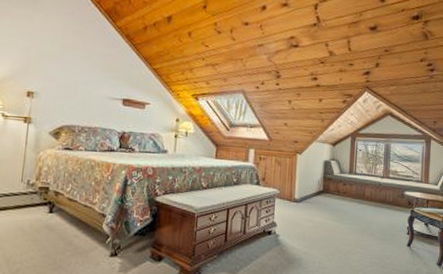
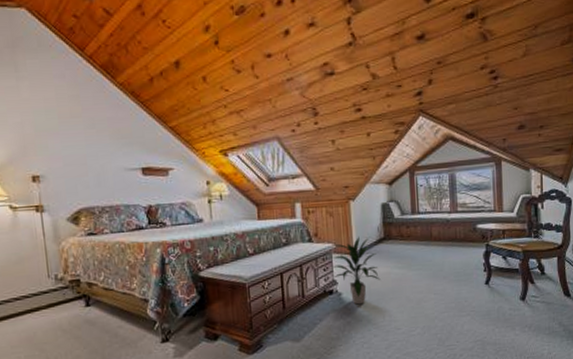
indoor plant: none [274,186,315,248] -> present [332,236,381,305]

